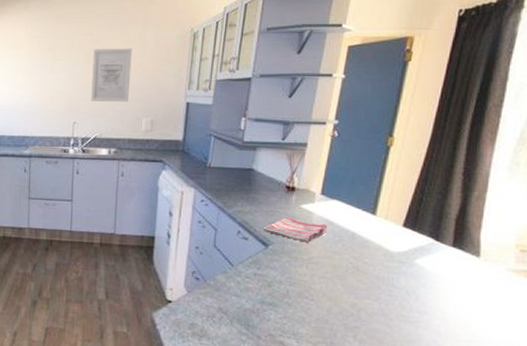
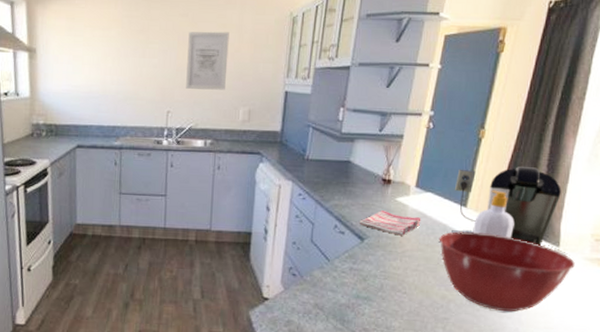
mixing bowl: none [347,239,498,323] -> present [439,231,575,312]
coffee maker: none [363,175,480,256] -> present [455,167,561,246]
soap bottle: none [383,198,429,247] -> present [473,190,514,238]

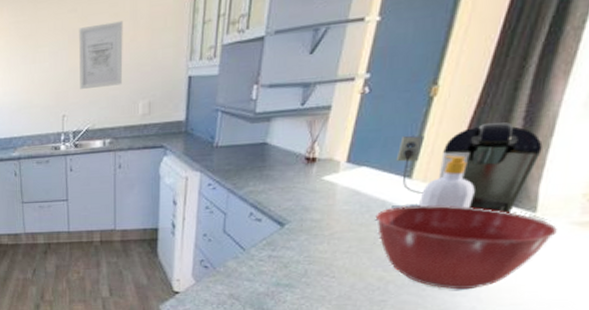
dish towel: present [360,210,421,236] -> none [279,192,354,217]

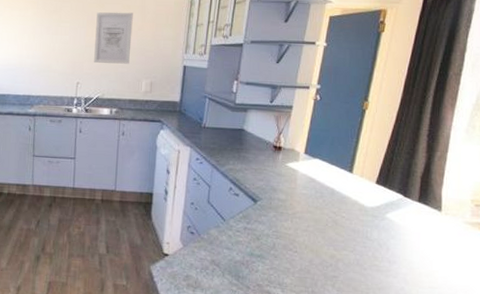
mixing bowl: present [375,205,557,290] -> none [327,195,456,272]
coffee maker: present [397,122,543,213] -> none [341,136,442,210]
soap bottle: present [419,155,475,208] -> none [359,157,398,202]

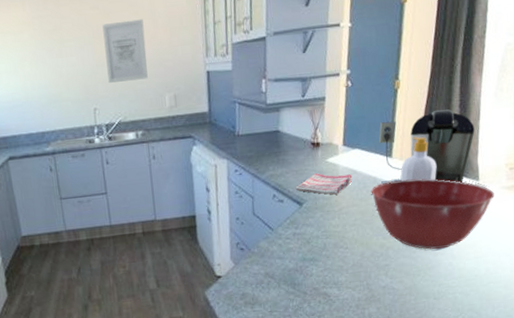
dish towel: none [253,175,310,199] -> present [296,173,353,195]
mixing bowl: none [327,195,456,272] -> present [371,178,494,250]
coffee maker: none [341,136,442,210] -> present [379,109,475,183]
soap bottle: none [359,157,398,202] -> present [400,136,437,181]

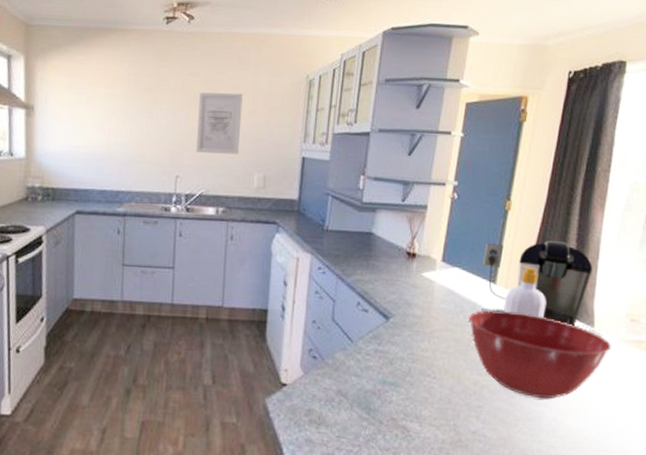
dish towel: present [296,173,353,195] -> none [384,286,449,314]

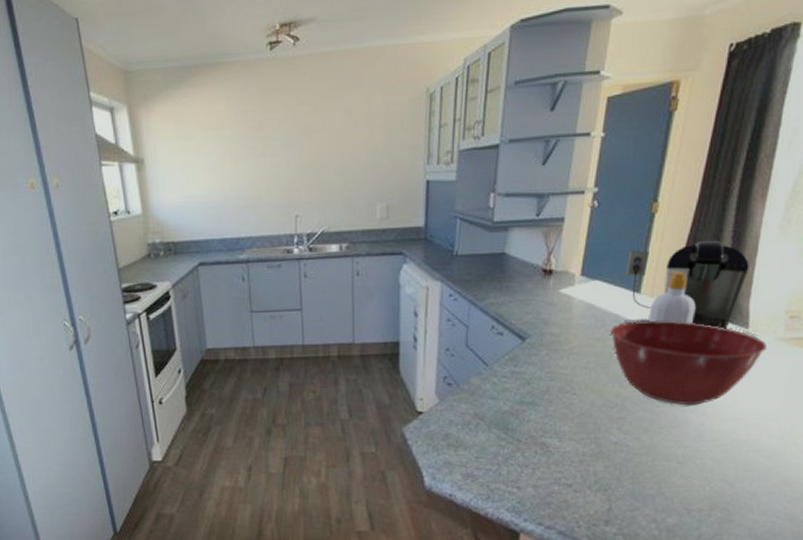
wall art: present [196,92,243,155] -> none [312,118,359,188]

